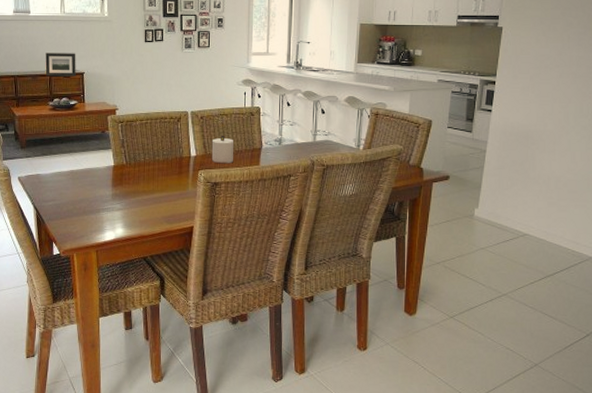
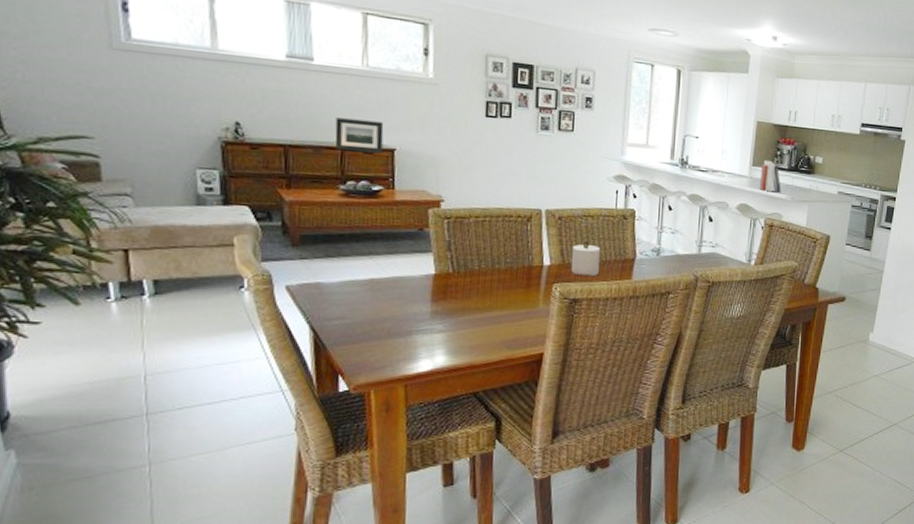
books: none [364,56,384,85] -> present [759,160,781,193]

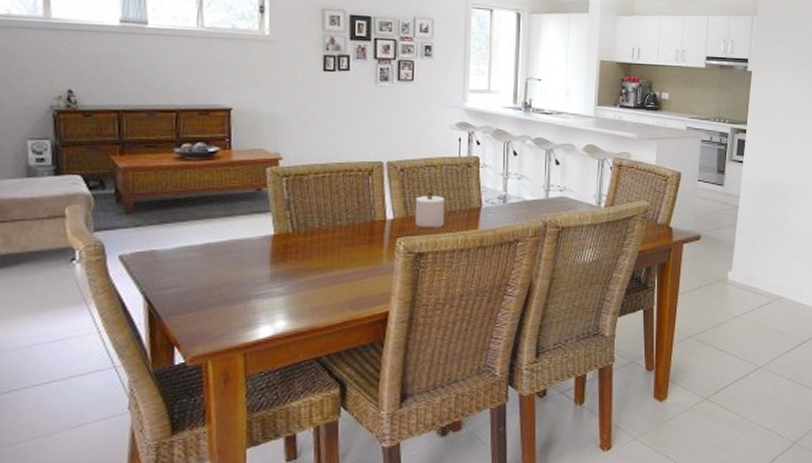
picture frame: present [334,117,384,154] -> none [169,80,220,114]
books: present [759,160,781,193] -> none [605,98,628,132]

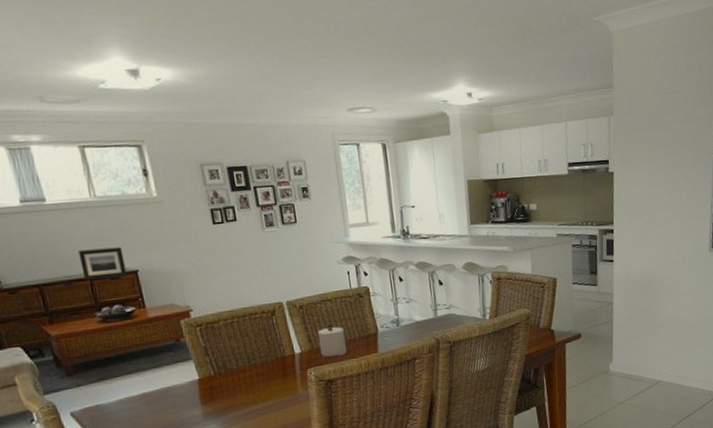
picture frame: none [169,80,220,114] -> present [78,247,127,281]

